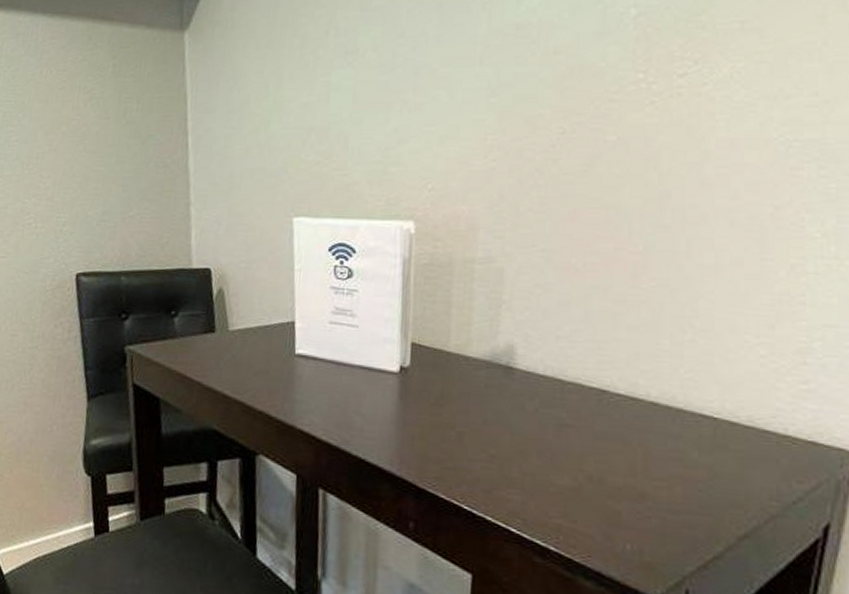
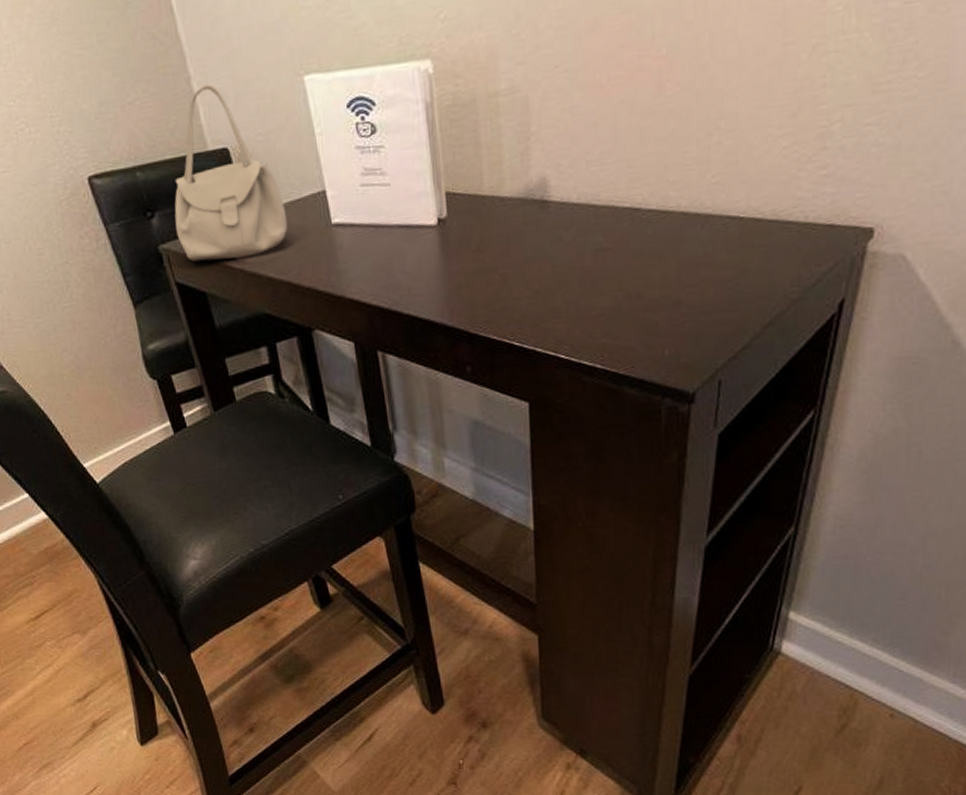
handbag: none [145,211,253,371] -> present [174,84,288,262]

